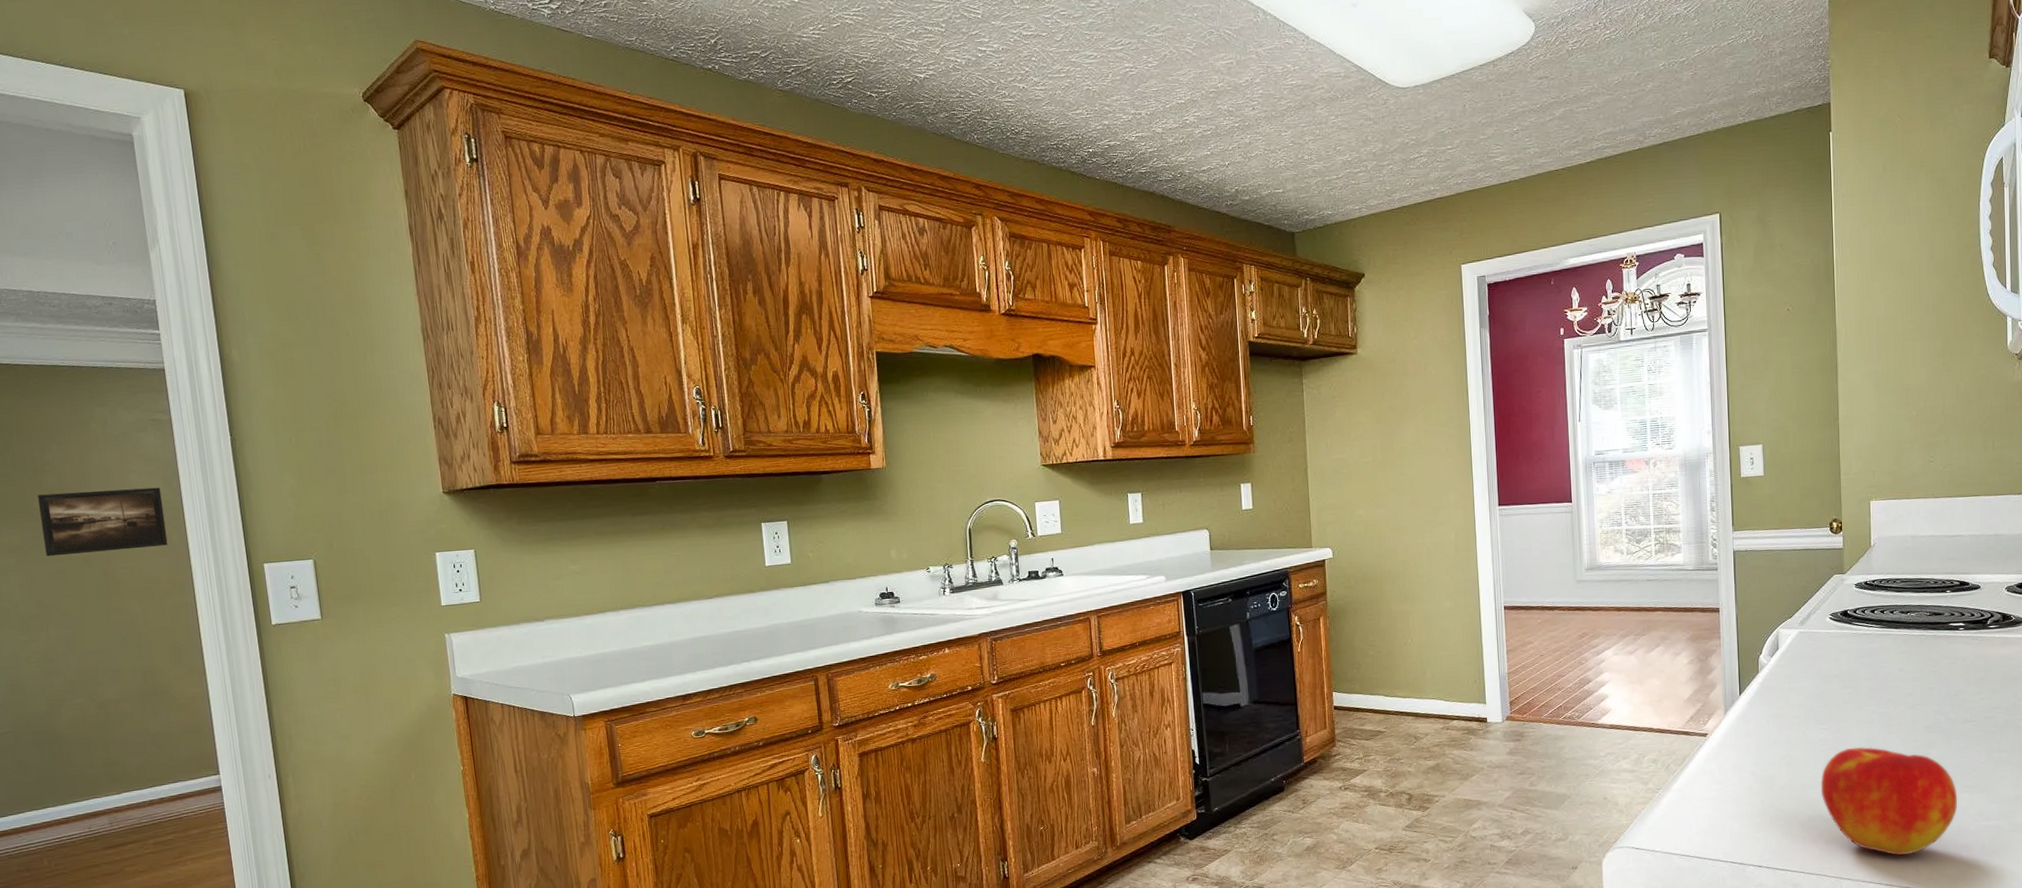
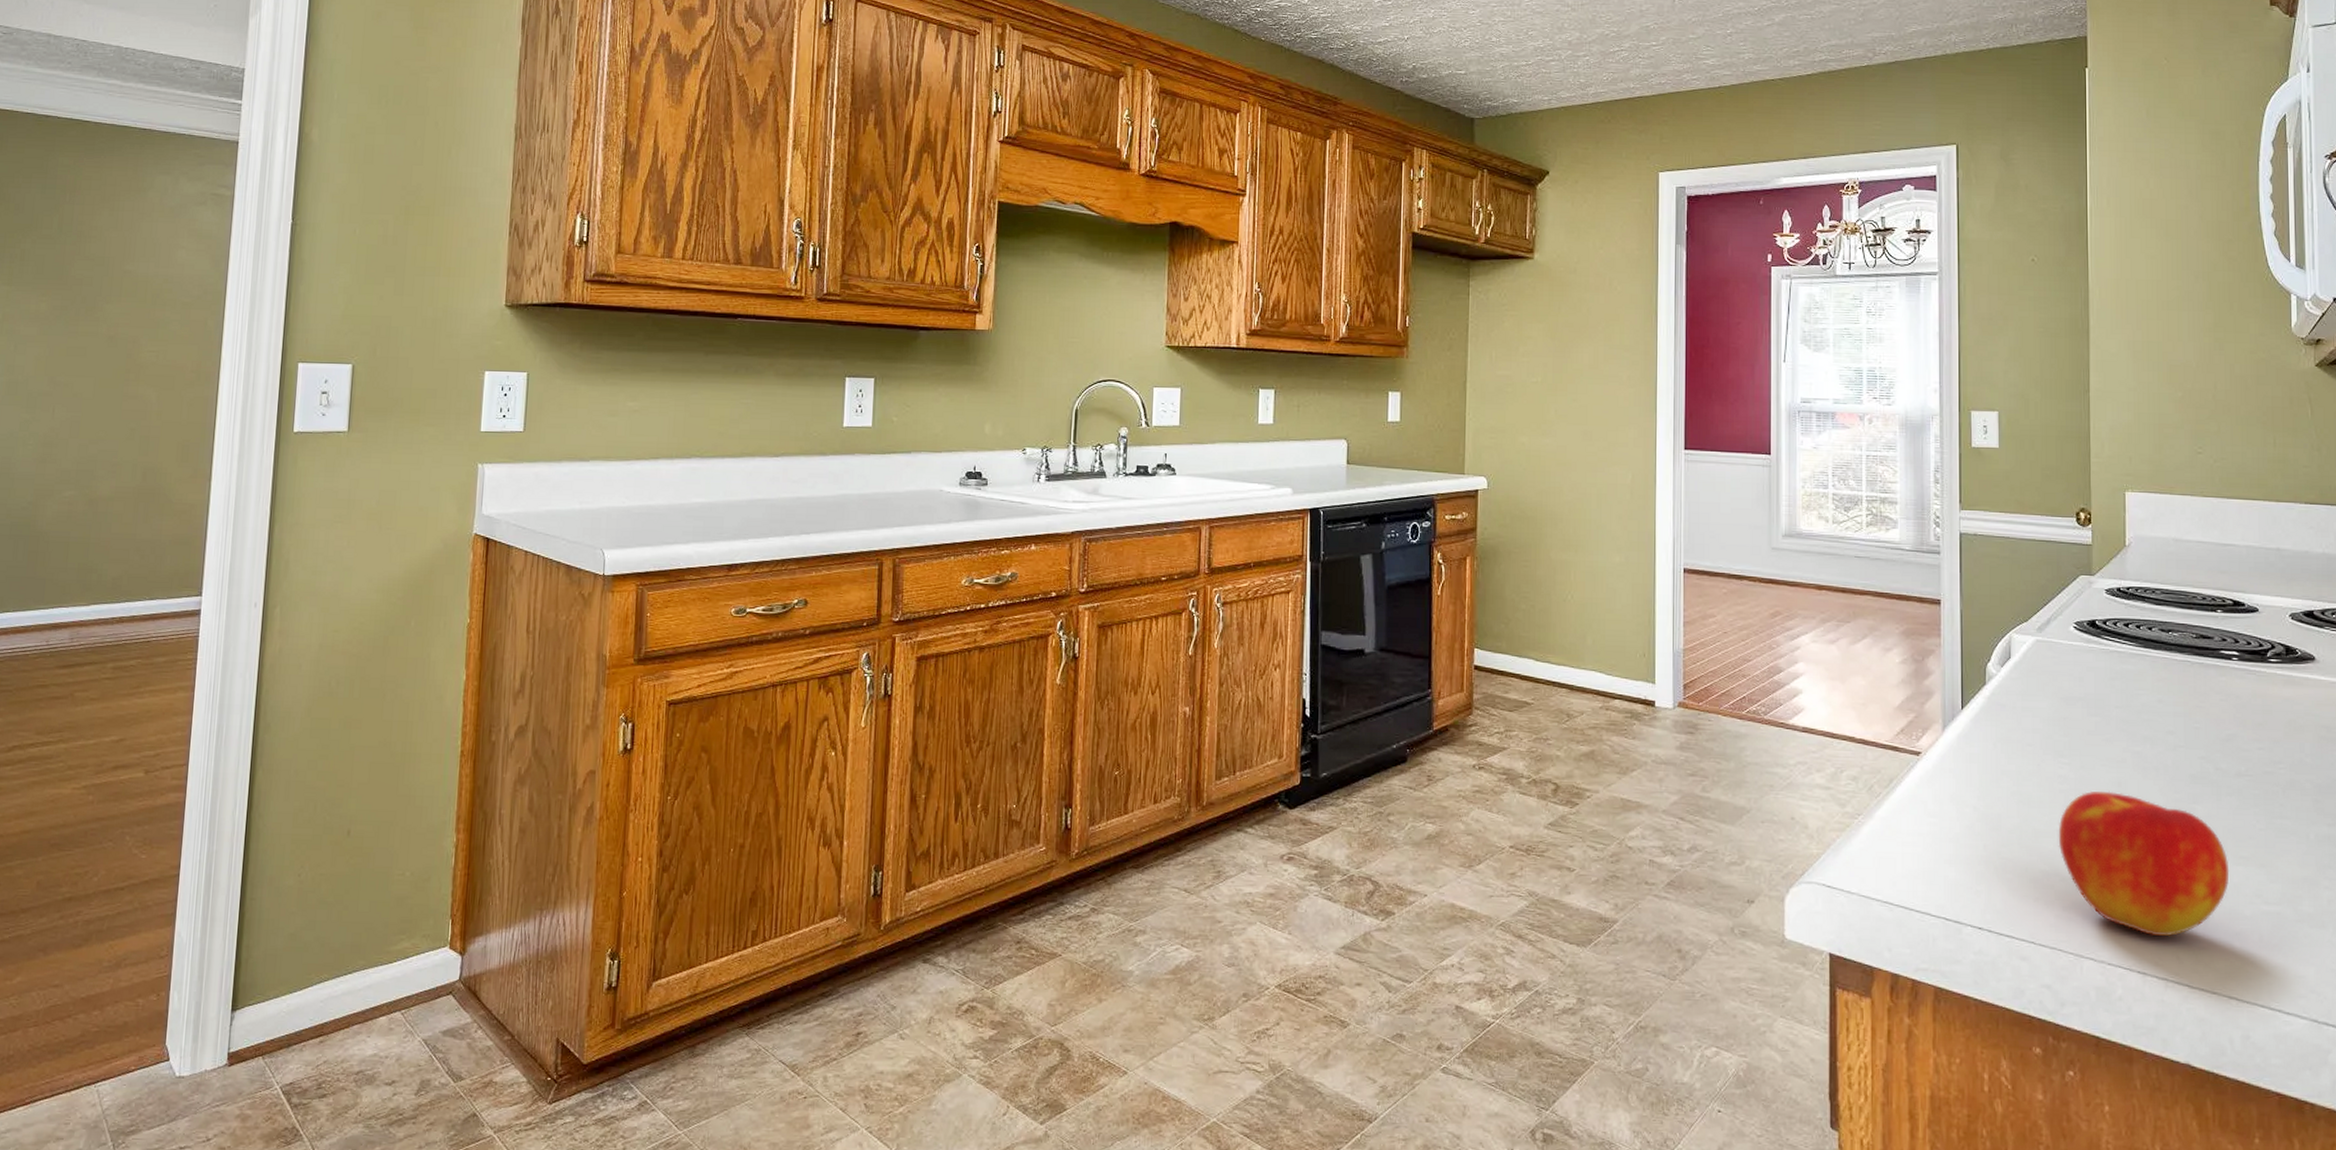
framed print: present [38,487,168,557] -> none [70,262,207,332]

